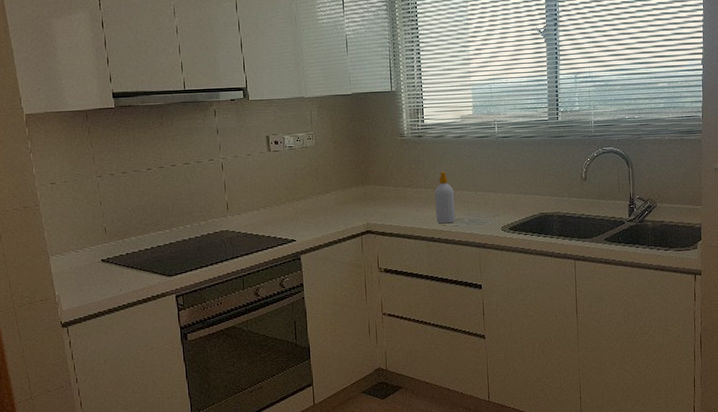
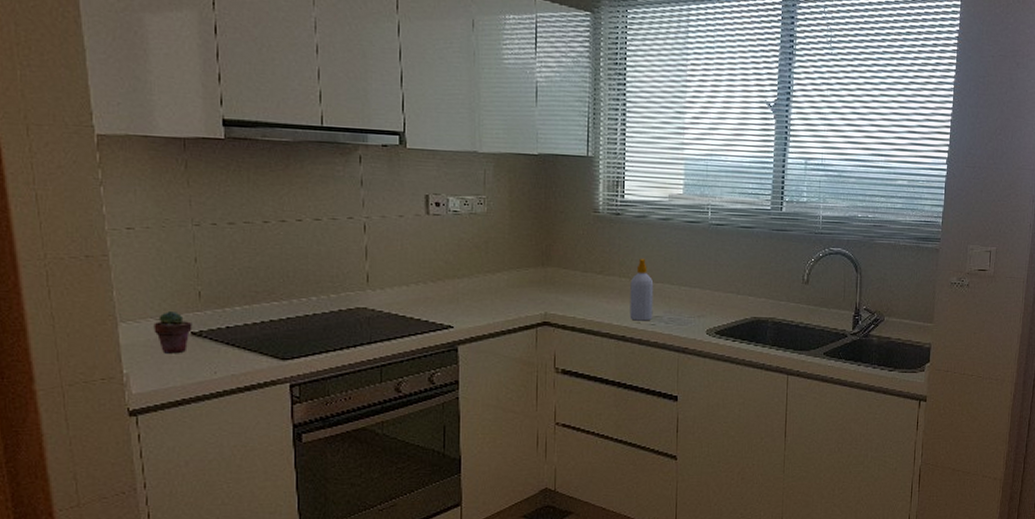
potted succulent: none [74,245,102,278] -> present [154,312,192,354]

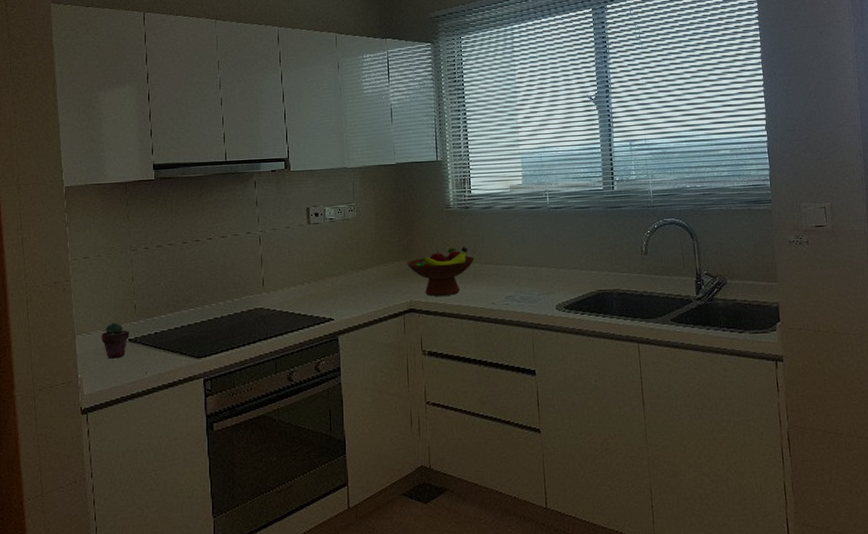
fruit bowl: none [543,257,622,310] -> present [406,246,475,296]
soap bottle: present [629,258,654,321] -> none [483,244,506,302]

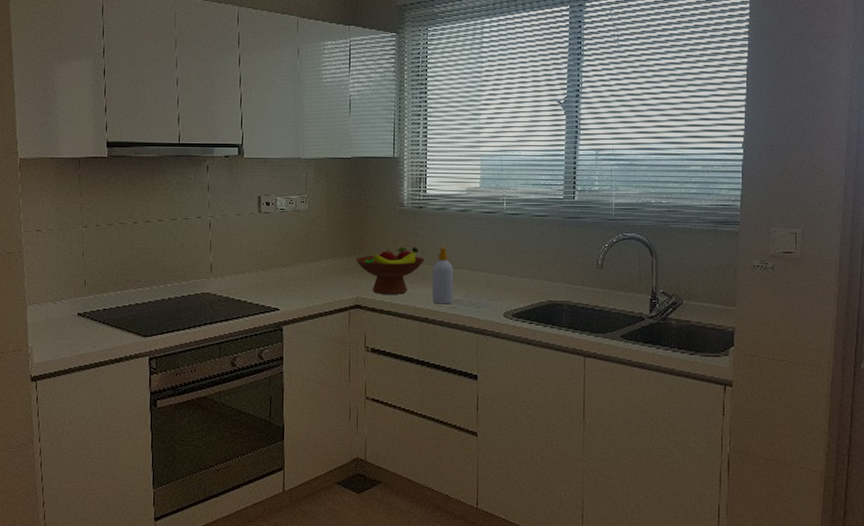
potted succulent: present [101,323,130,359] -> none [51,296,79,331]
soap bottle: none [483,244,506,302] -> present [432,246,454,304]

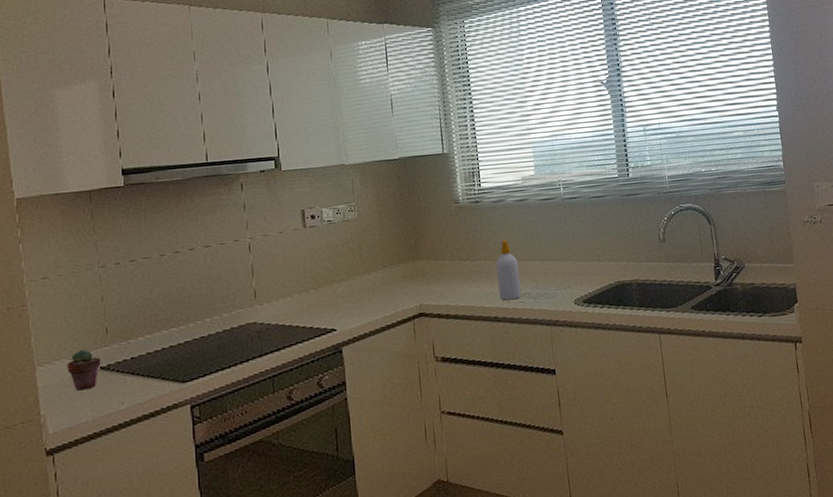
potted succulent: none [51,296,79,331] -> present [67,349,101,391]
fruit bowl: present [355,246,425,294] -> none [414,243,488,299]

